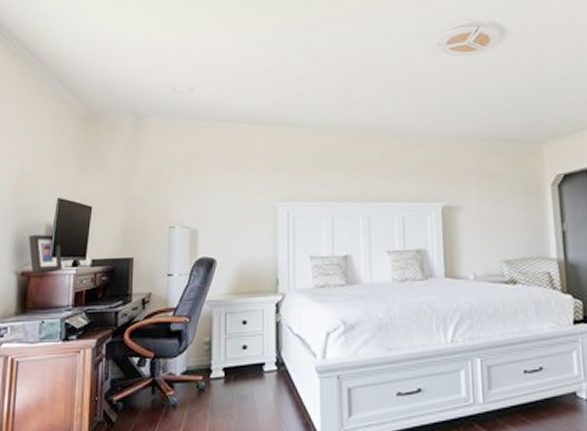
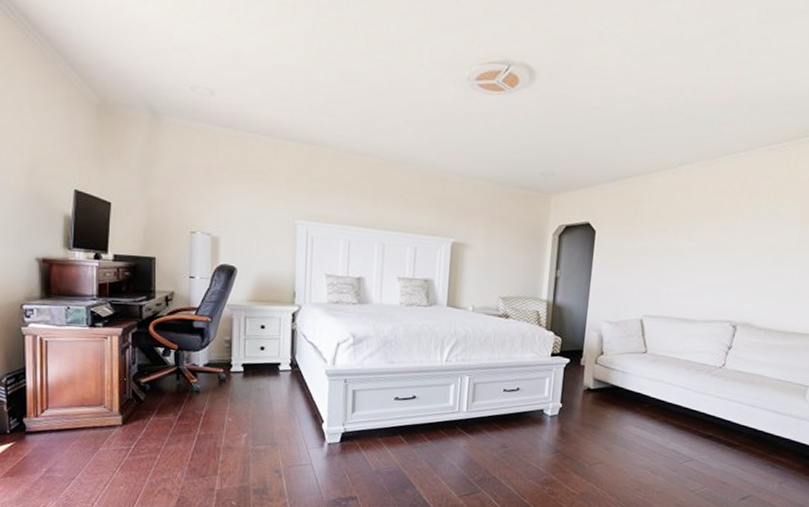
picture frame: present [29,234,63,272] -> none [47,224,84,262]

